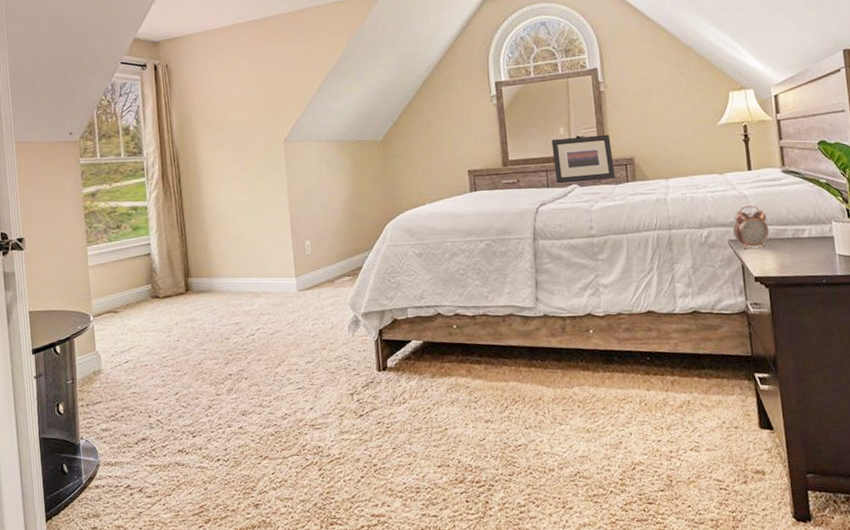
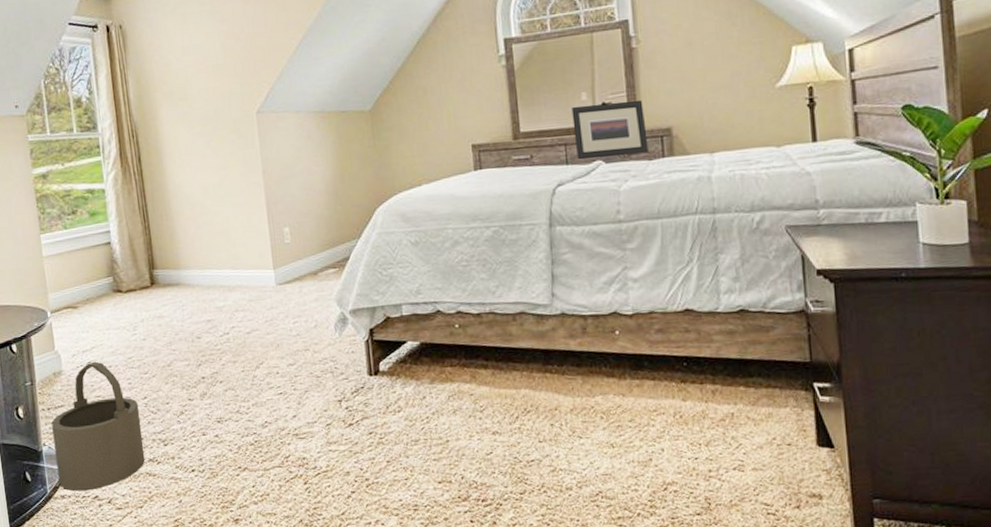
wooden bucket: none [89,361,175,482] -> present [51,361,145,492]
alarm clock: present [733,205,769,250] -> none [792,184,837,237]

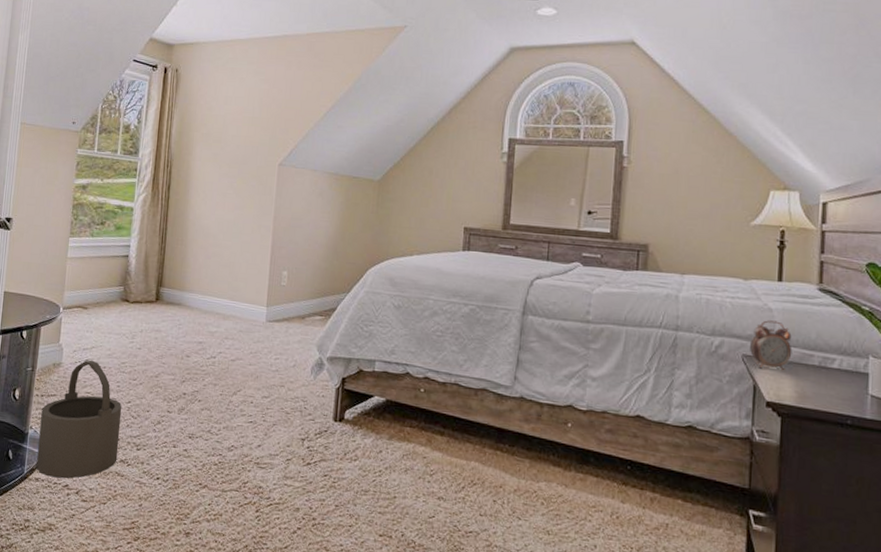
picture frame: present [571,99,648,160] -> none [558,209,626,264]
alarm clock: none [792,184,837,237] -> present [750,320,792,371]

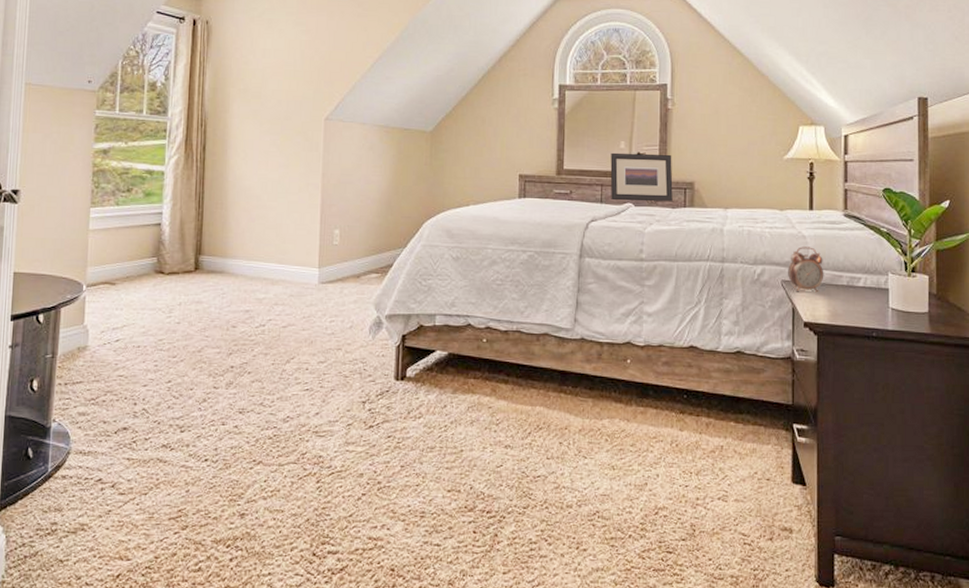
wooden bucket: present [36,360,122,479] -> none [62,340,162,473]
picture frame: none [558,209,626,264] -> present [610,152,673,202]

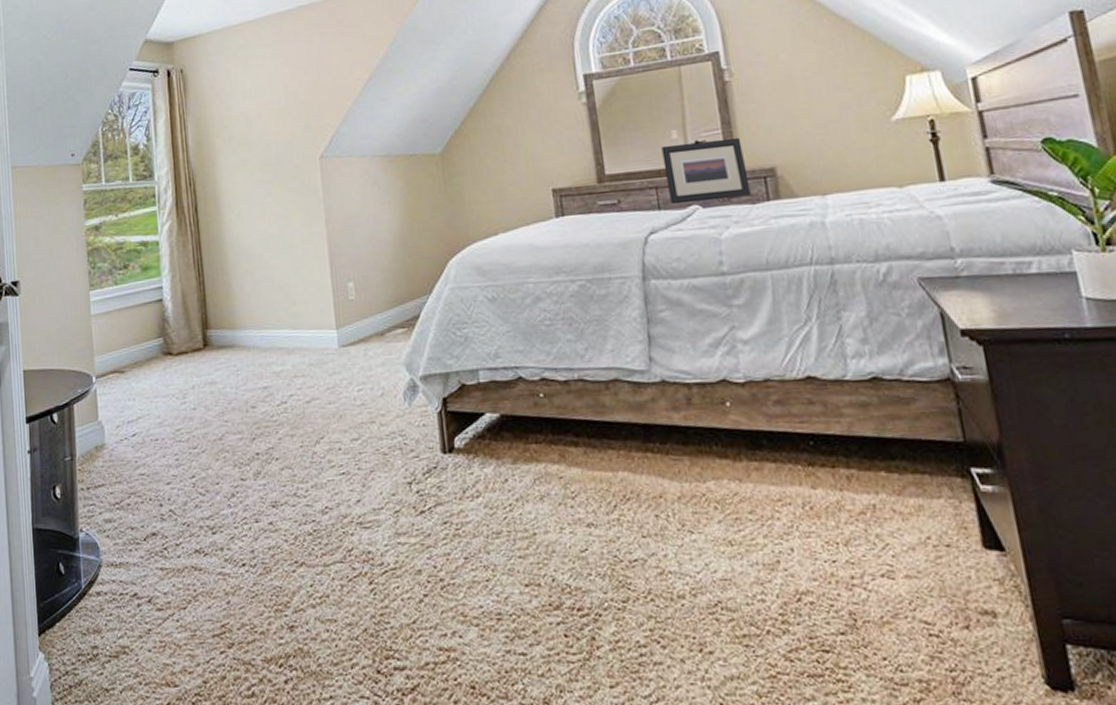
alarm clock: present [788,247,824,293] -> none [924,229,978,291]

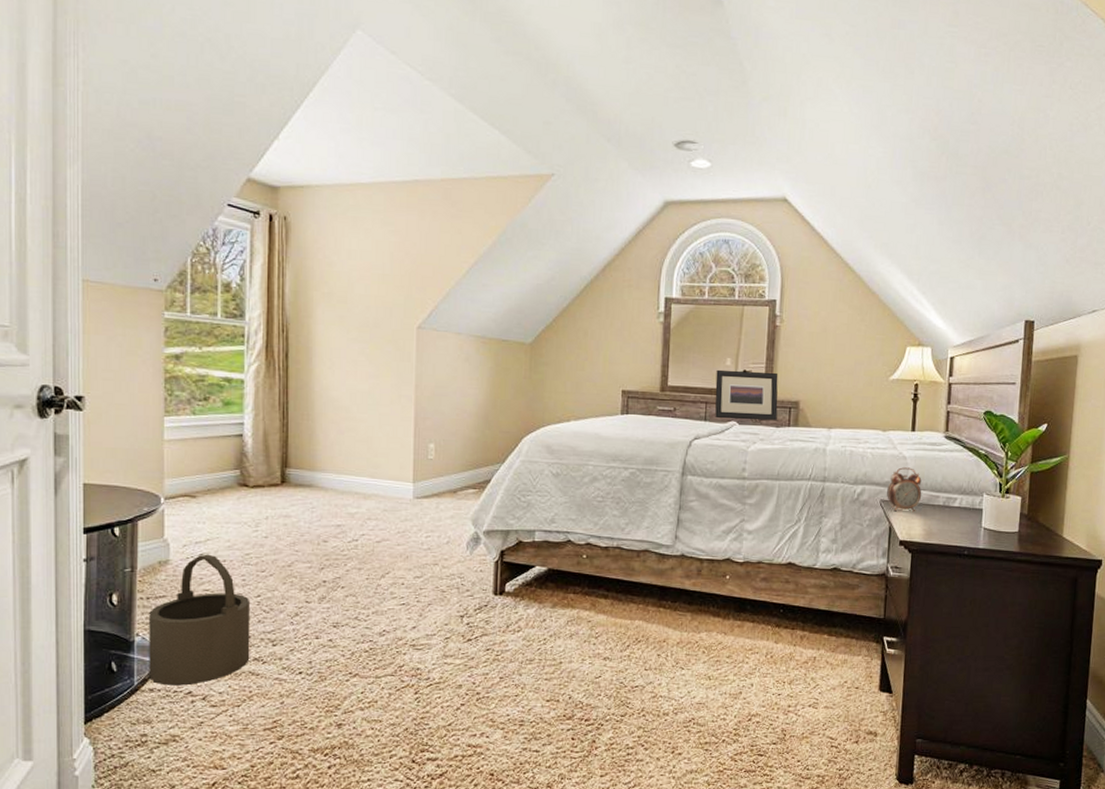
wooden bucket: none [90,433,191,587] -> present [149,554,251,686]
alarm clock: none [924,229,978,291] -> present [887,467,922,512]

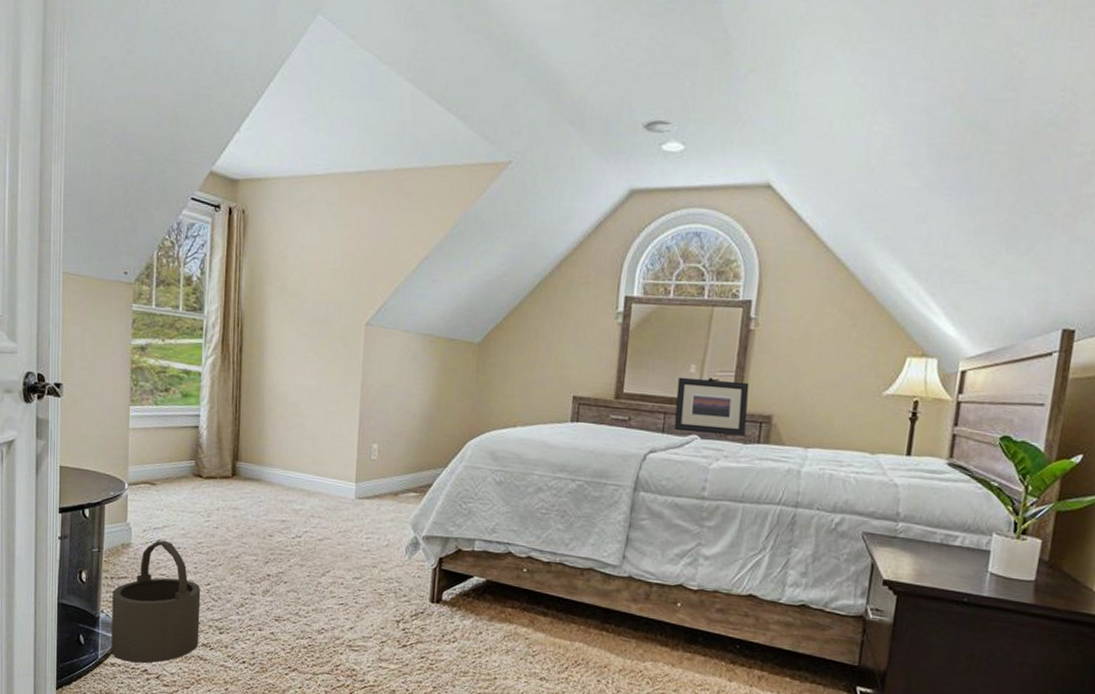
alarm clock: present [887,467,922,512] -> none [871,496,916,549]

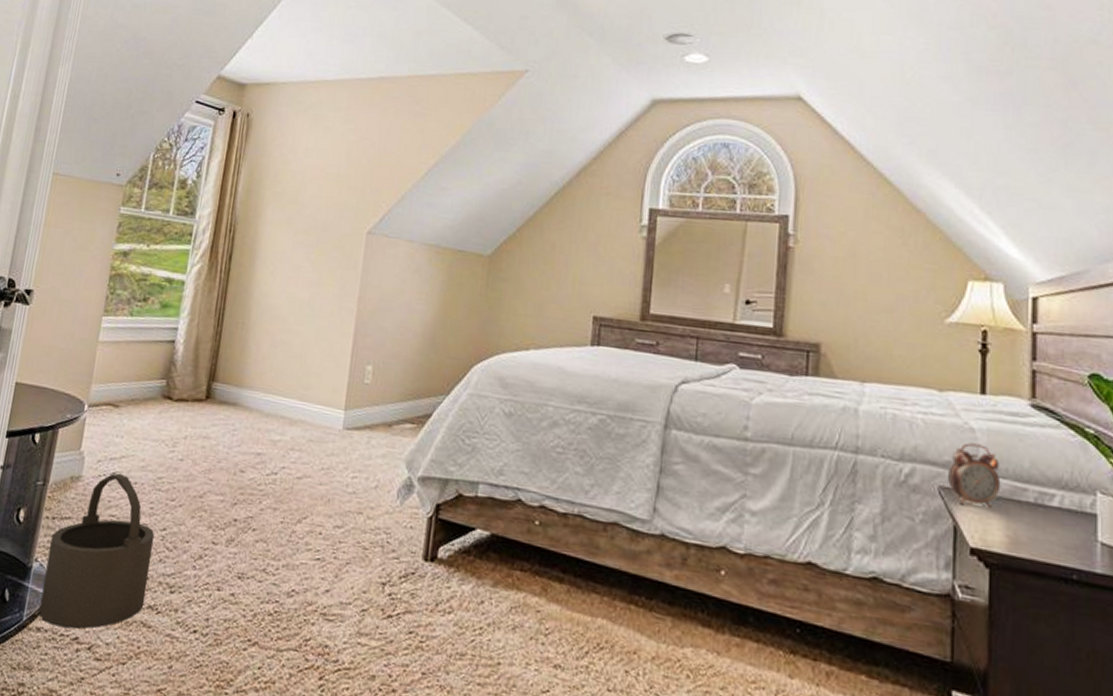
picture frame: present [674,377,750,437] -> none [709,297,792,367]
alarm clock: none [871,496,916,549] -> present [948,443,1001,509]

